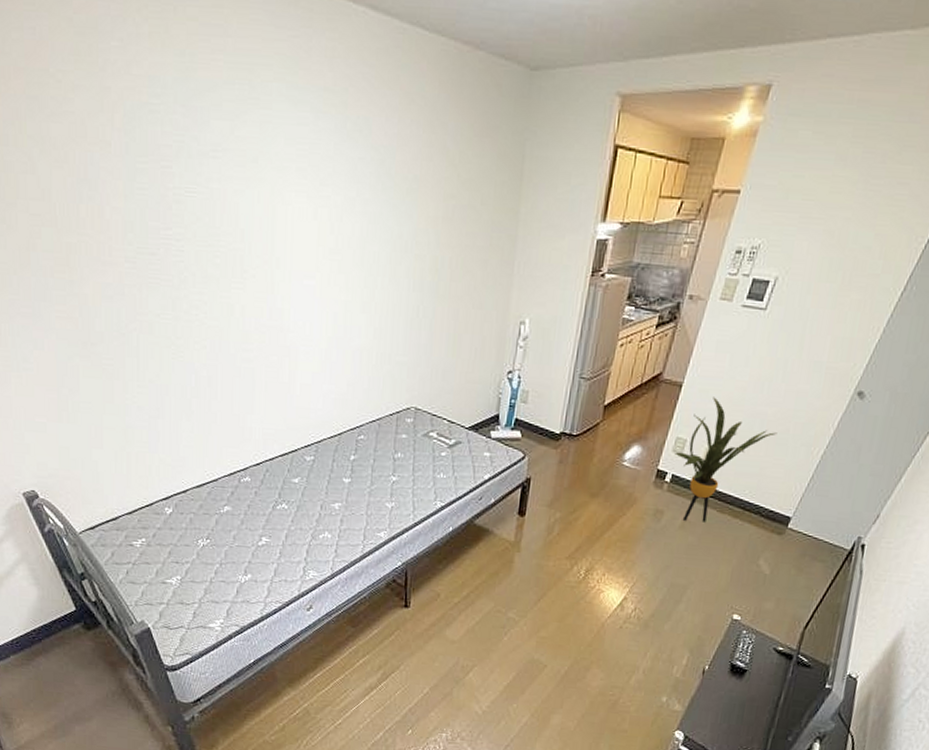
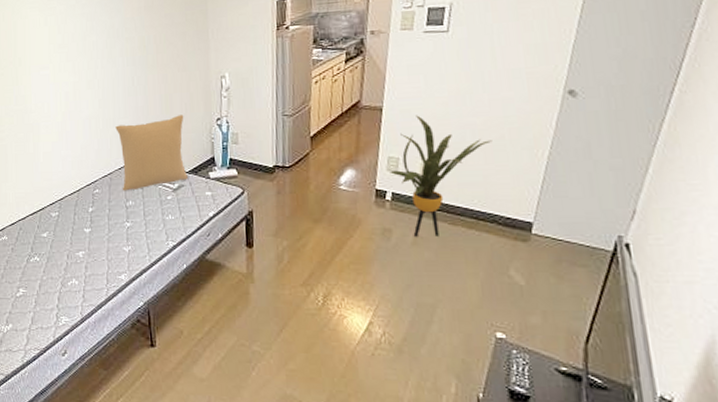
pillow: none [391,360,472,441] -> present [115,115,188,191]

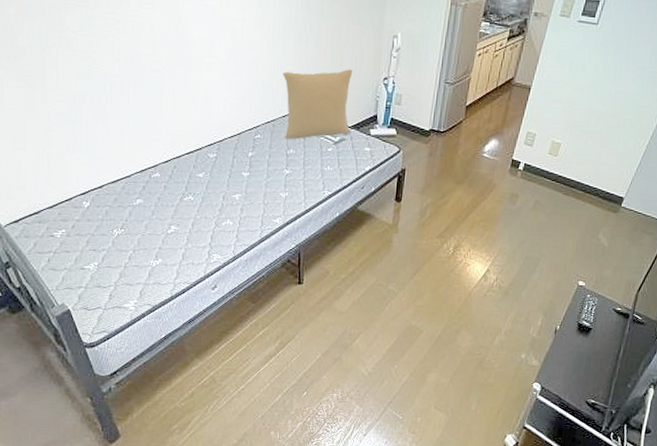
house plant: present [390,115,492,237] -> none [526,97,610,204]

